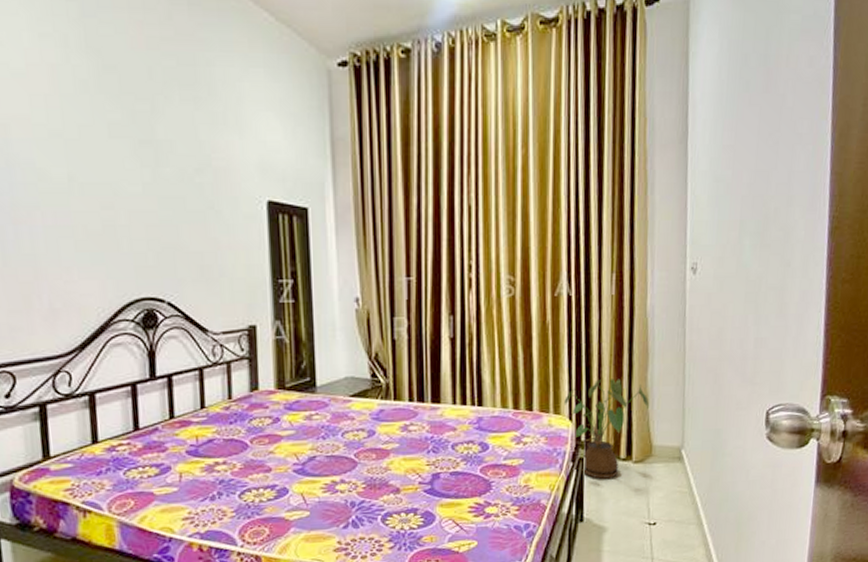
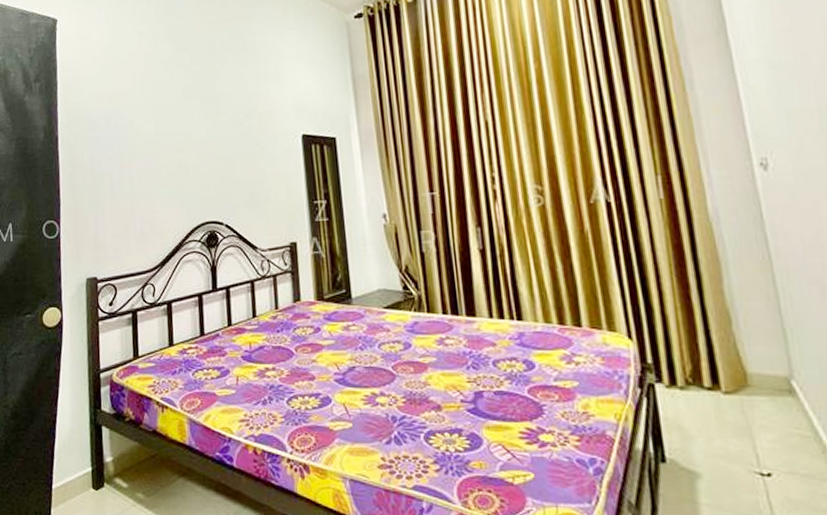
house plant: present [564,378,649,479] -> none [619,292,732,411]

